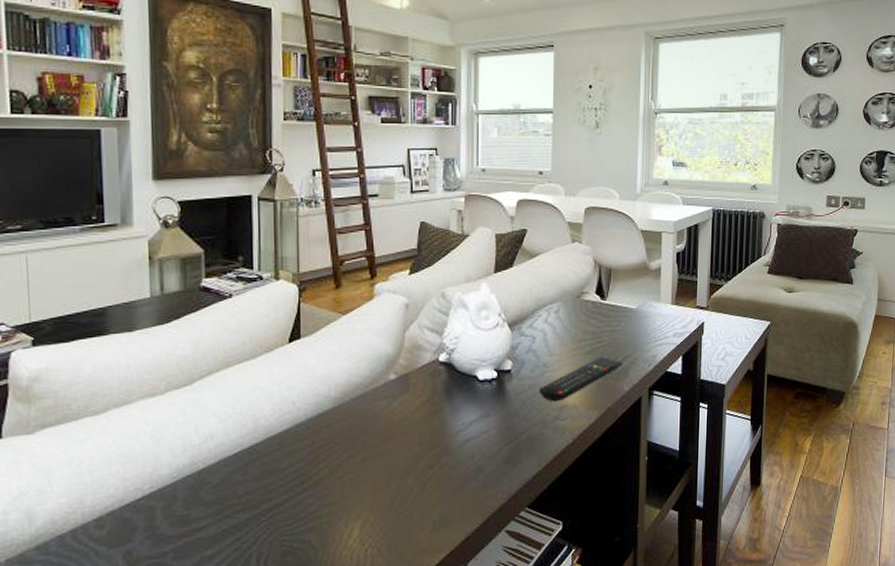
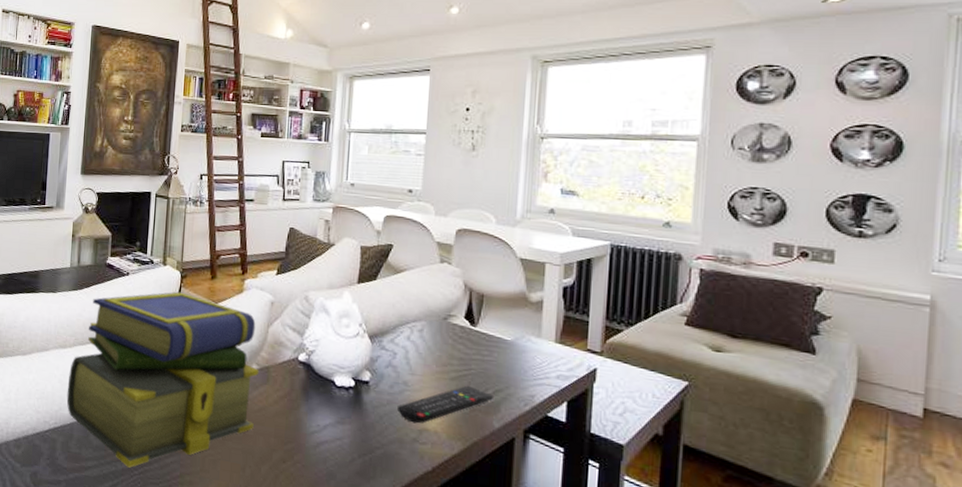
stack of books: none [162,308,398,516] -> present [66,291,260,468]

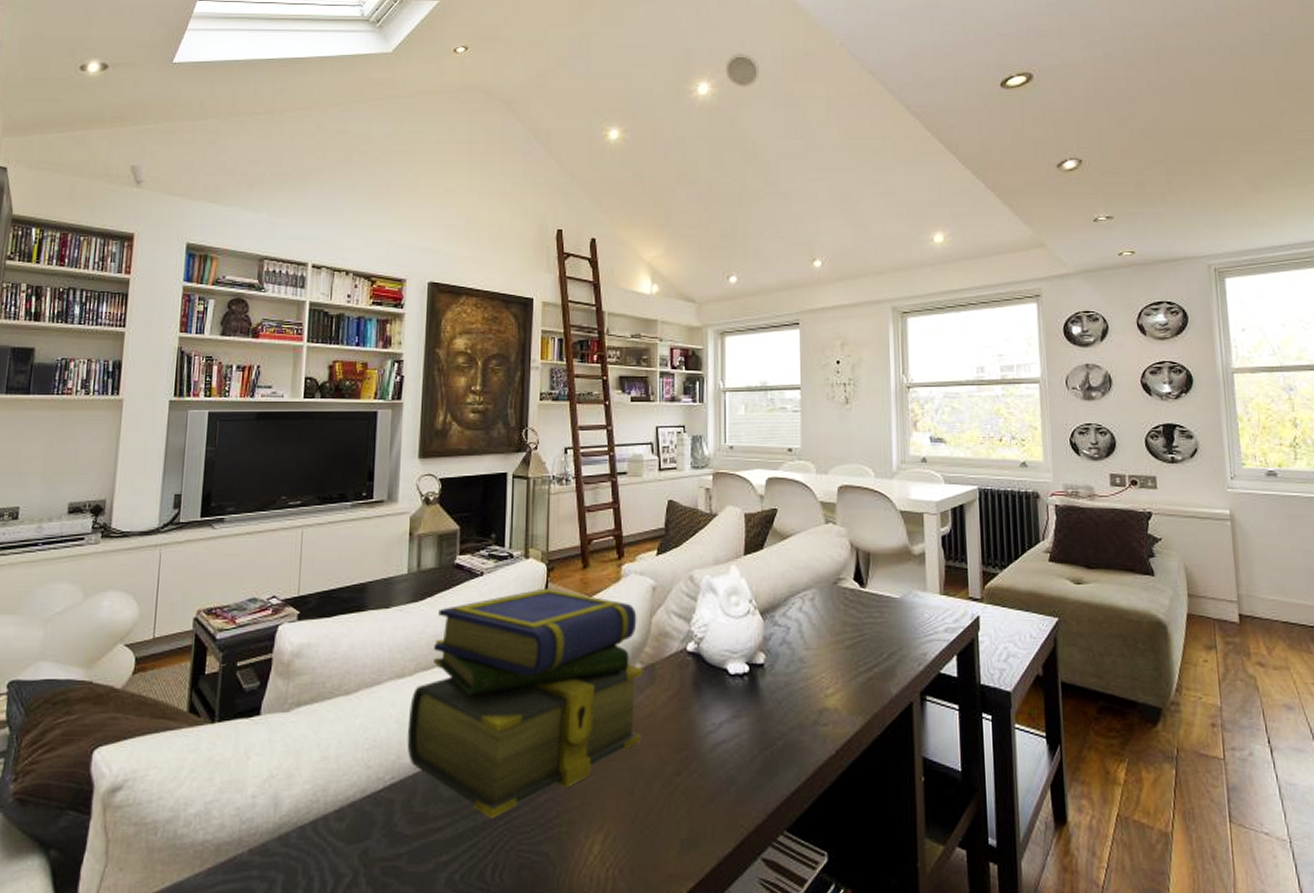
remote control: present [398,385,493,424] -> none [796,652,888,704]

